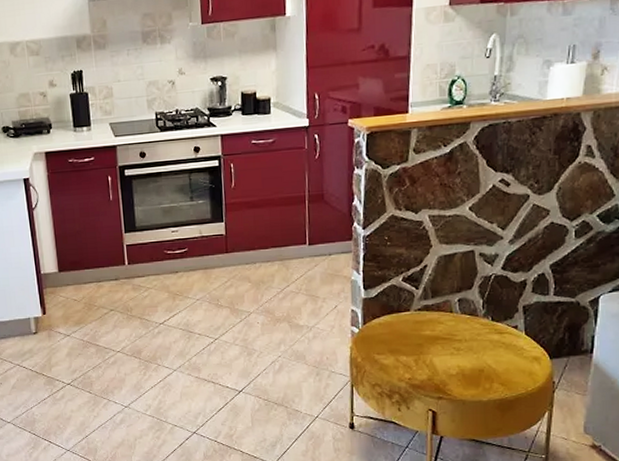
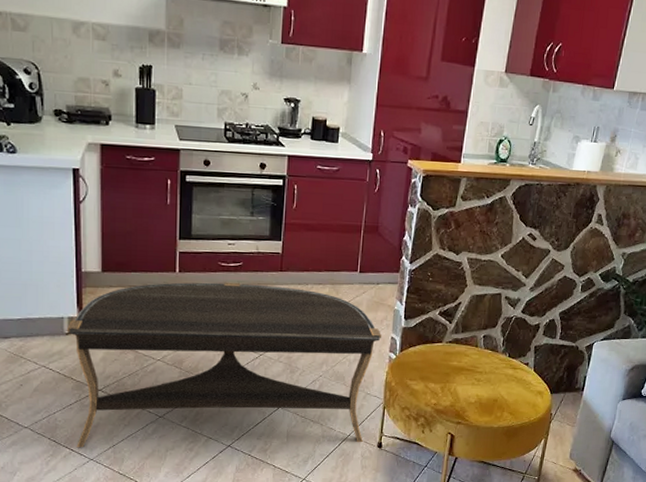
coffee table: none [34,268,341,439] -> present [67,282,382,447]

